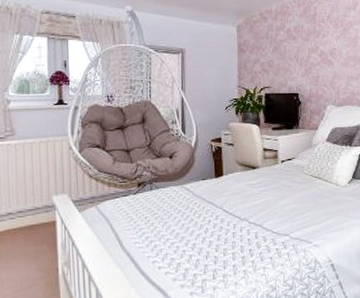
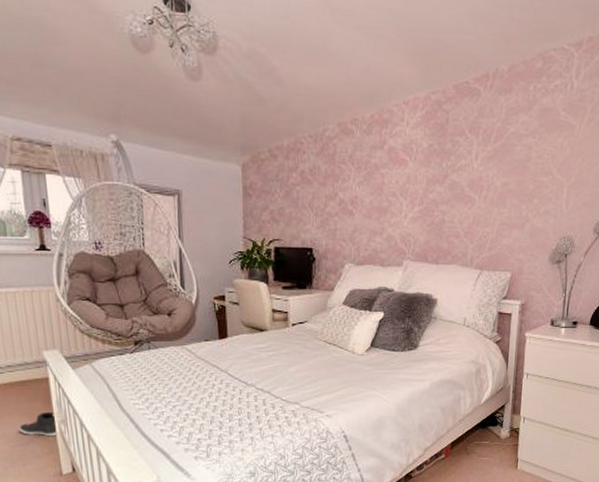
sneaker: none [23,254,60,280] -> present [18,411,58,437]

